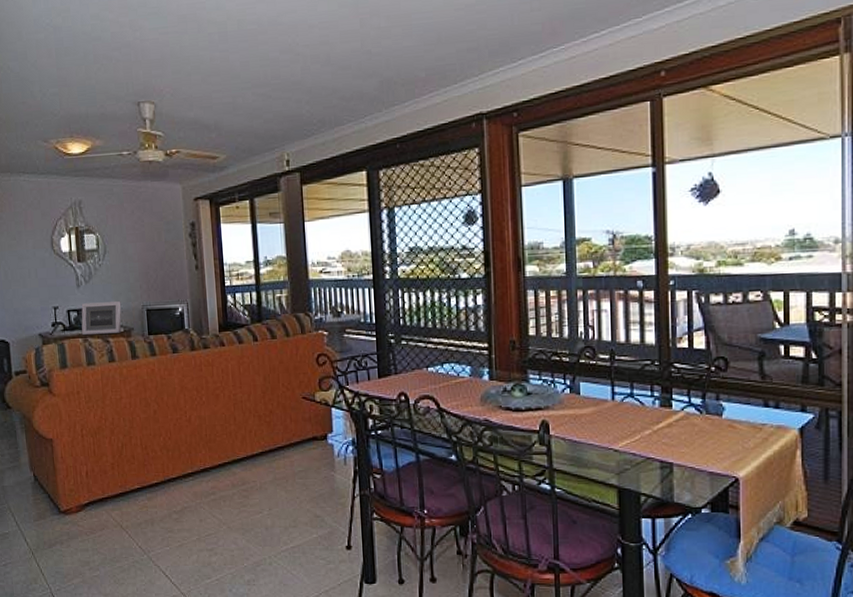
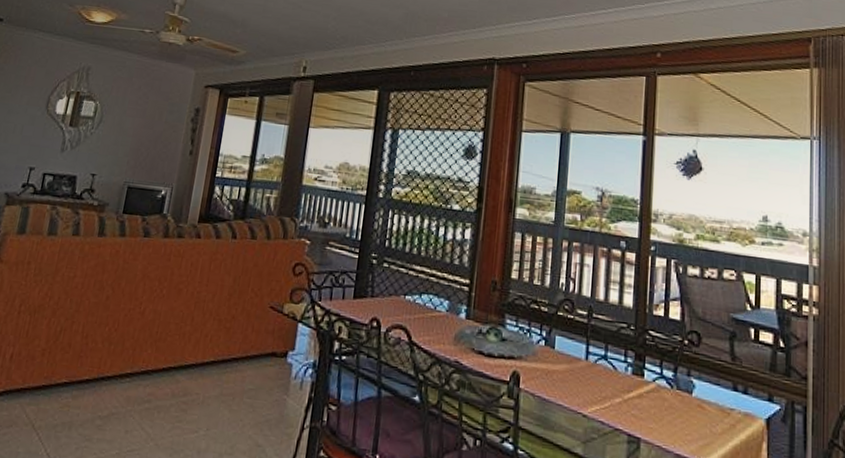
picture frame: present [81,301,122,336] -> none [51,169,103,206]

